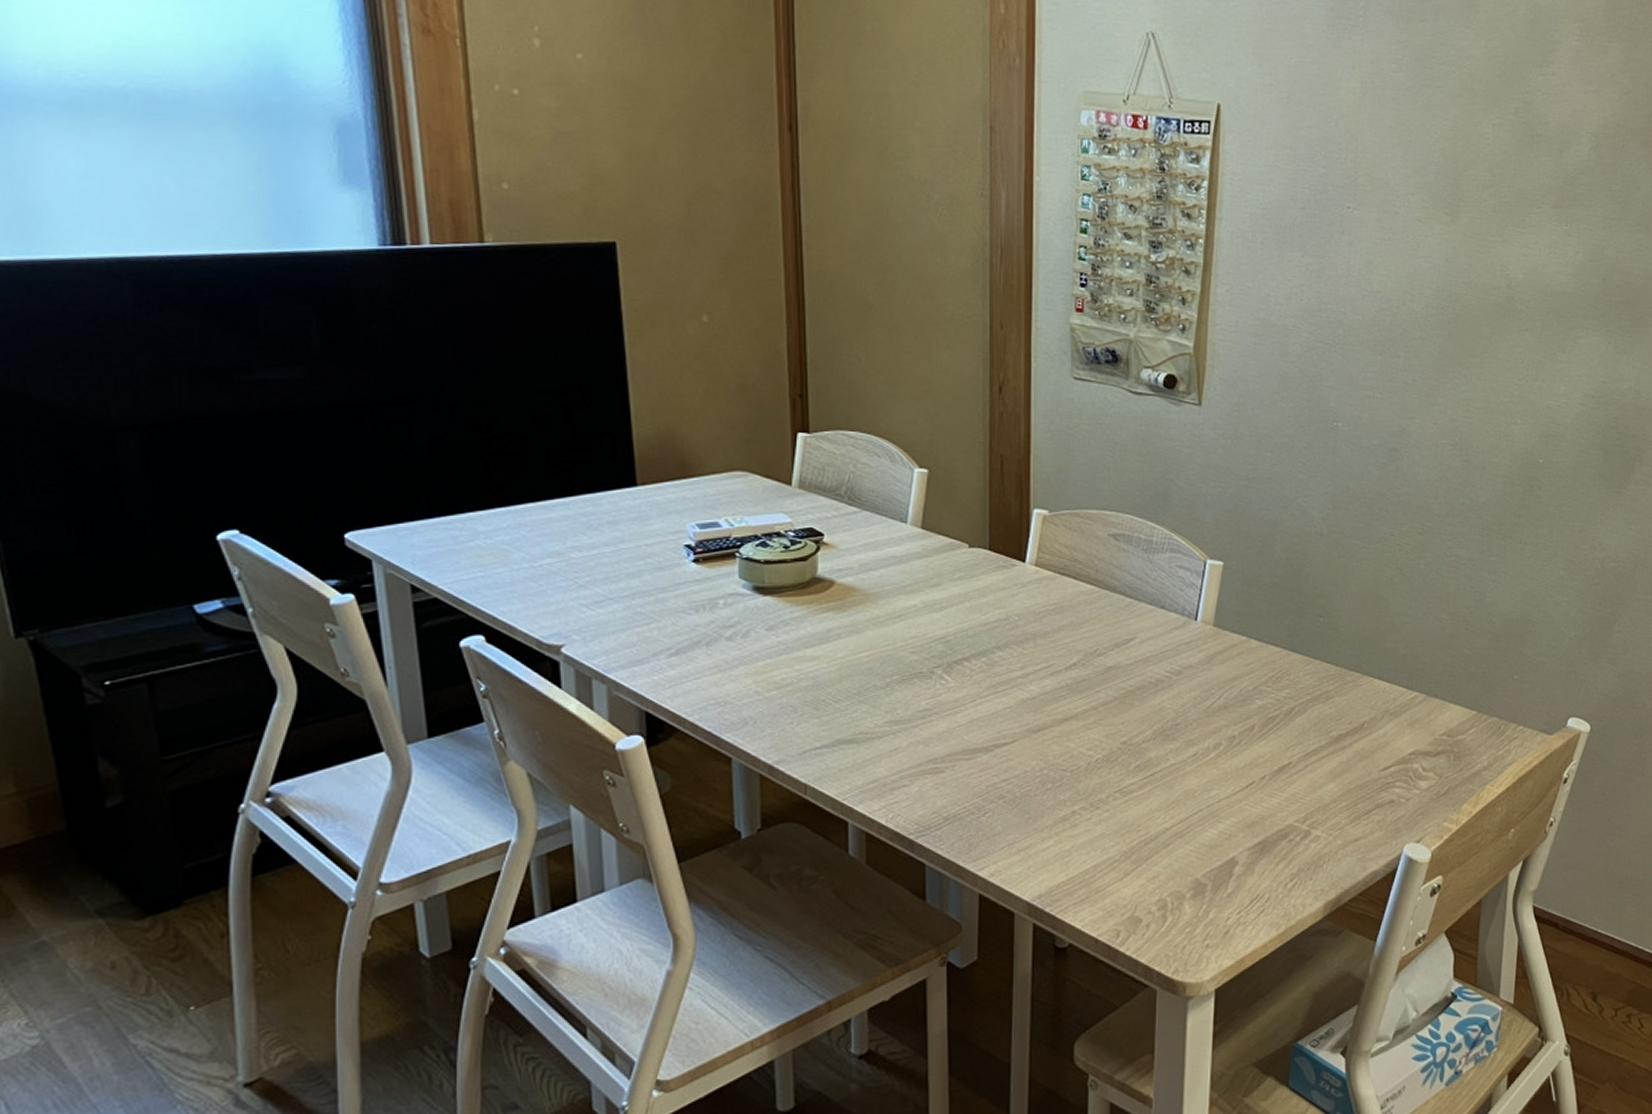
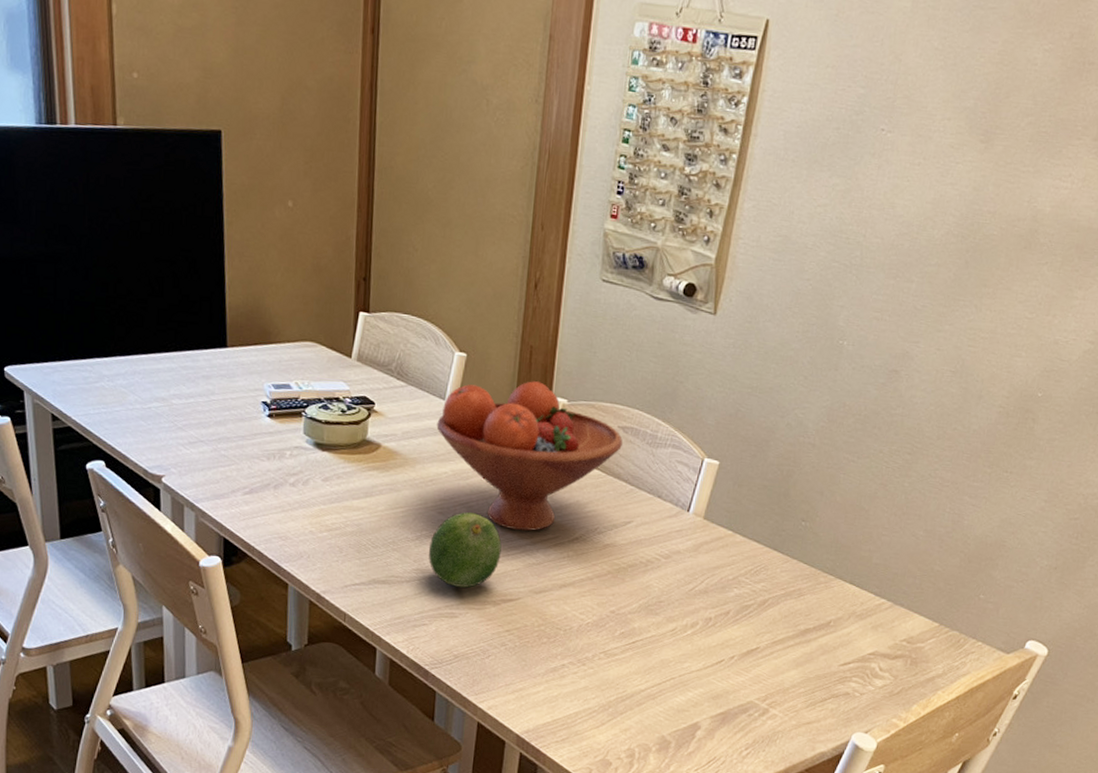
fruit bowl: none [900,493,1115,663] -> present [436,381,623,532]
fruit: none [902,648,988,736] -> present [428,512,502,588]

